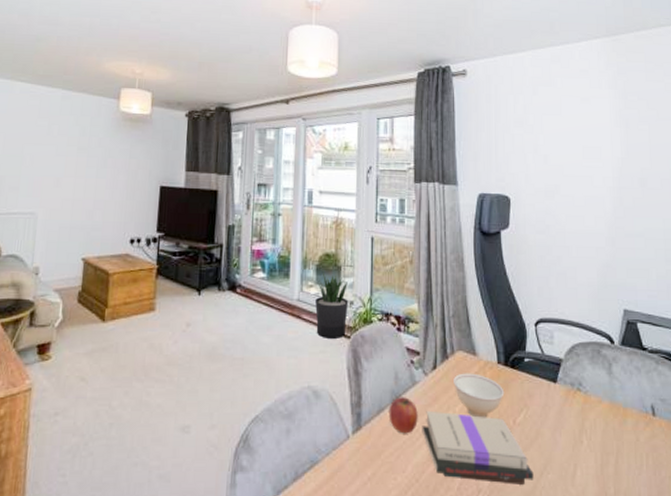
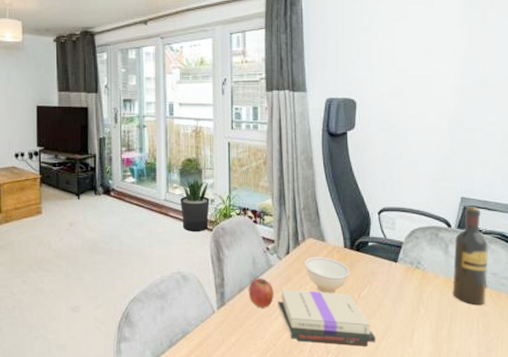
wine bottle: none [617,321,656,437] -> present [452,207,489,306]

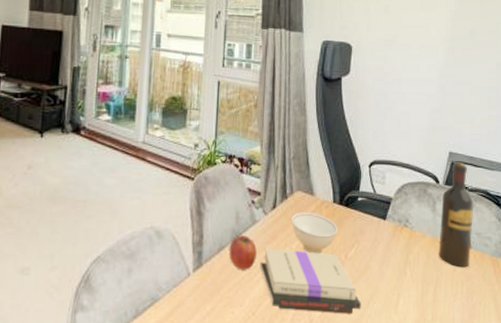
planter: present [180,175,210,231] -> none [160,114,193,180]

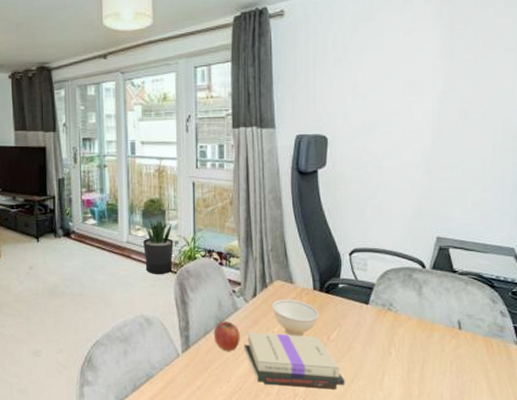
planter: none [160,114,193,180] -> present [143,216,174,274]
wine bottle: present [438,162,474,268] -> none [425,247,465,348]

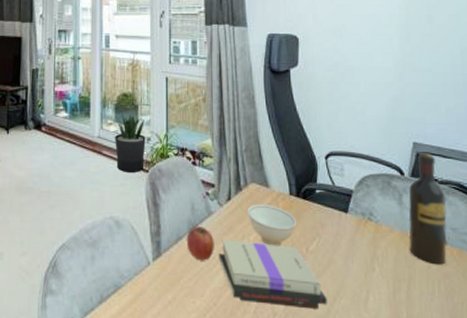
wine bottle: none [425,247,465,348] -> present [408,153,447,265]

